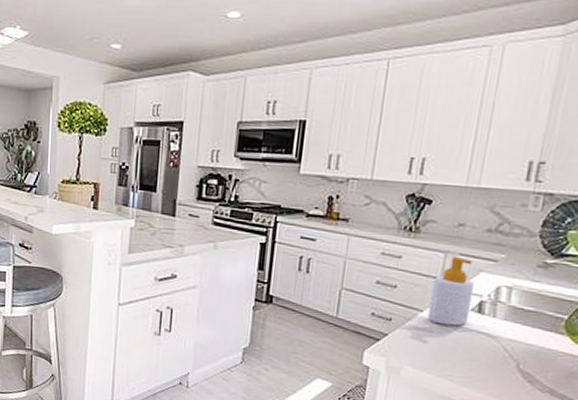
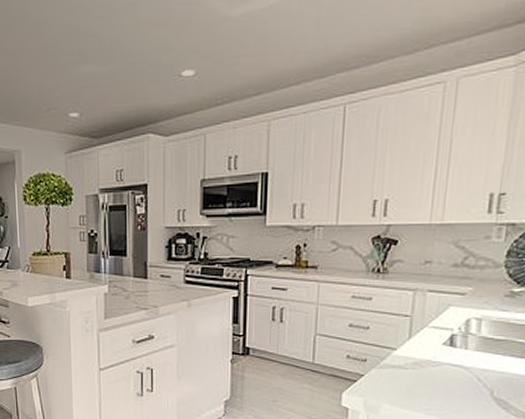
soap bottle: present [428,257,474,326] -> none [401,294,444,361]

